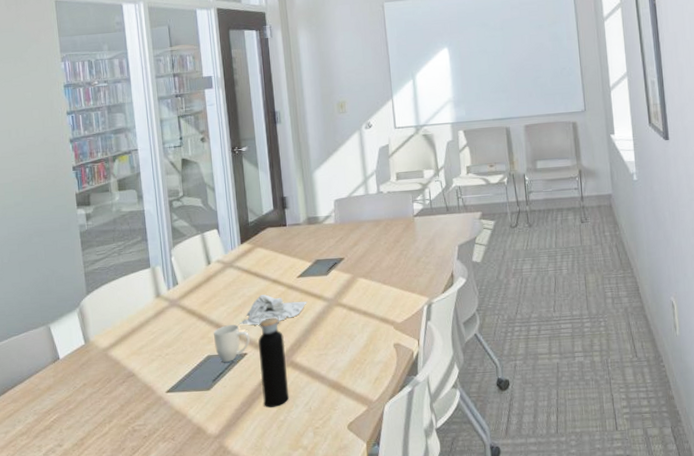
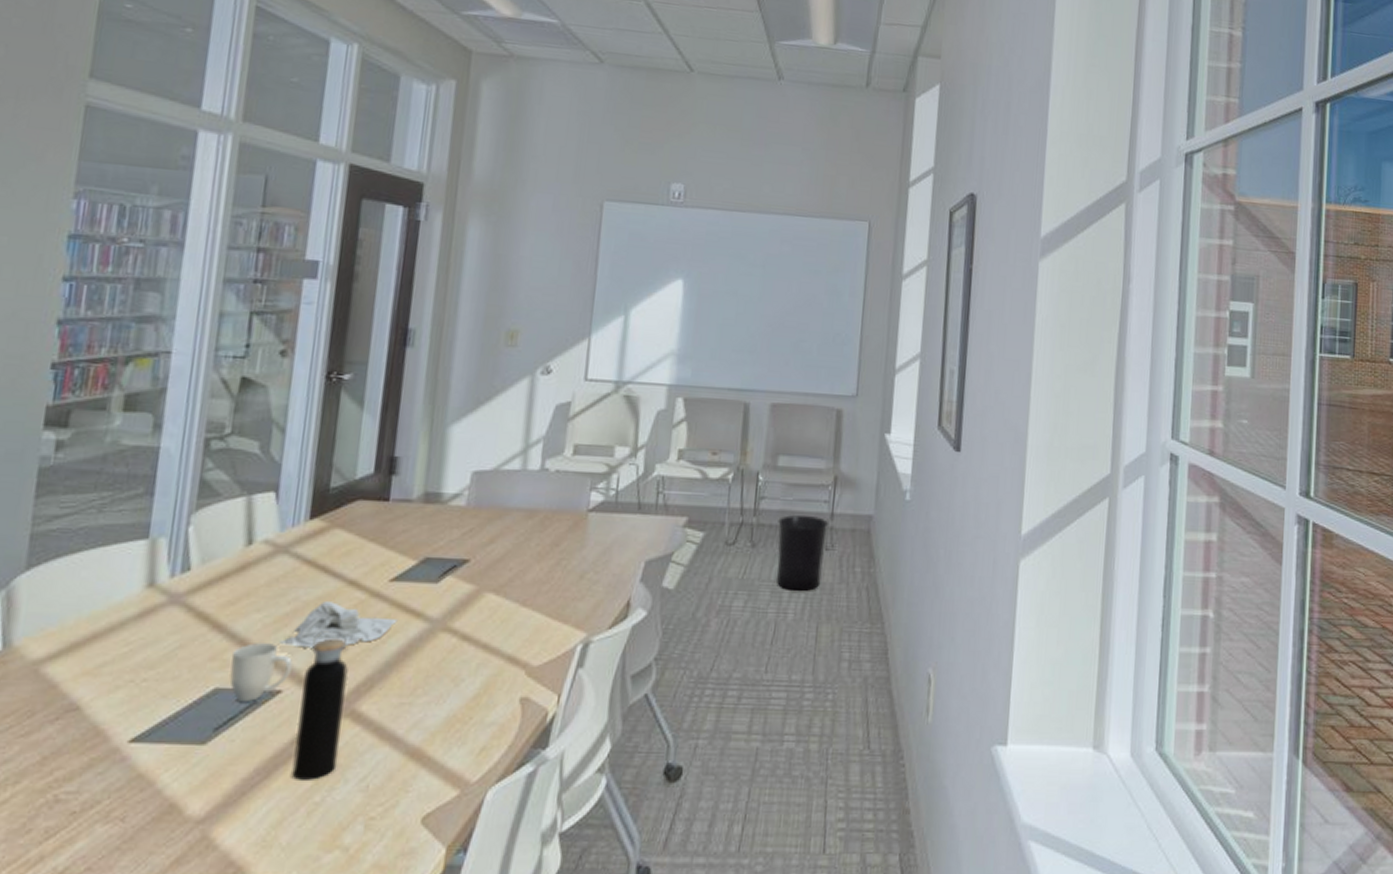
waste bin: none [544,200,582,254] -> present [777,514,829,591]

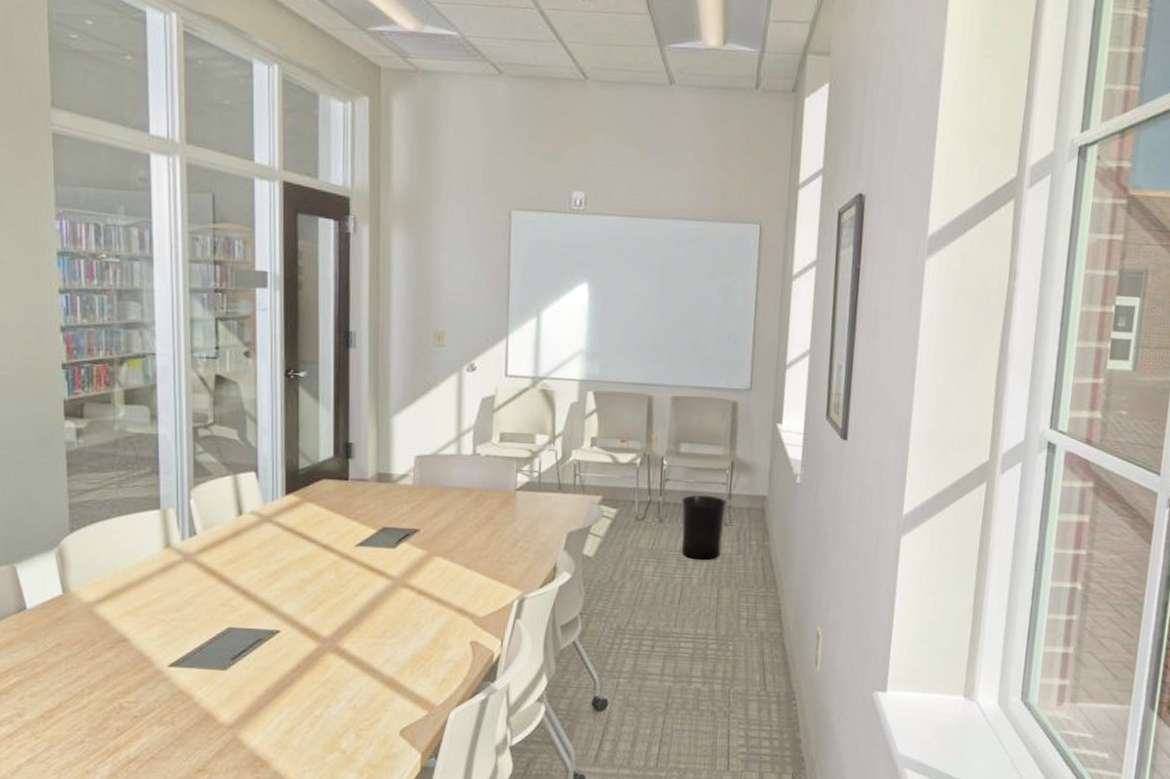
mug: present [229,643,294,703] -> none [238,593,287,639]
tissue: present [280,601,398,648] -> none [274,561,365,598]
water bottle: present [292,629,349,780] -> none [294,584,331,699]

